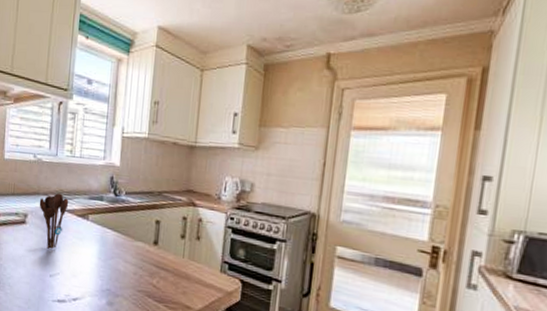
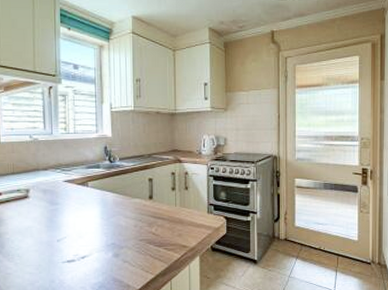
utensil holder: present [39,193,69,249] -> none [39,167,68,217]

